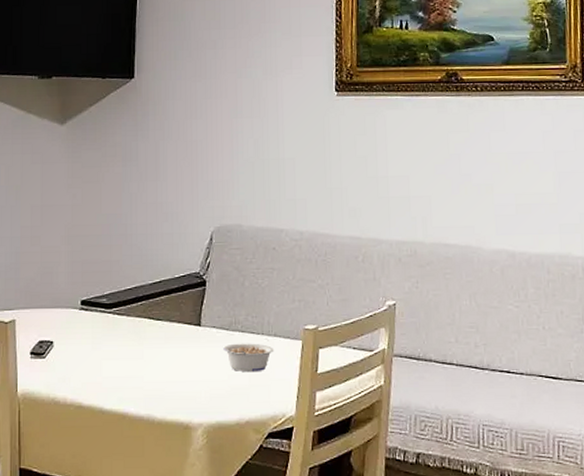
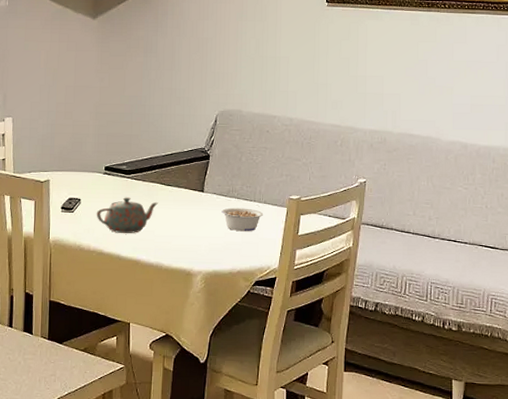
teapot: none [72,336,147,381] -> present [96,197,159,233]

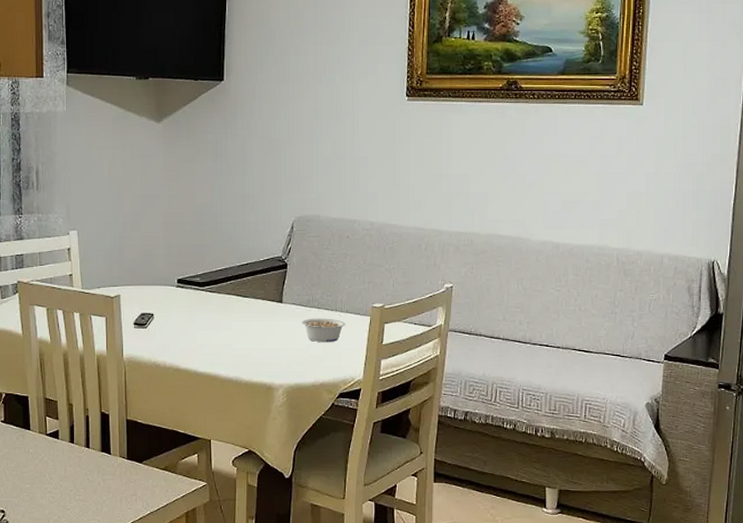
teapot: present [96,197,159,233] -> none [170,310,236,348]

